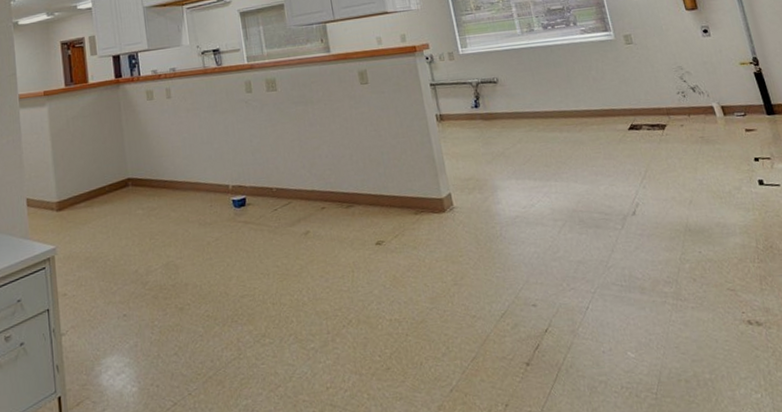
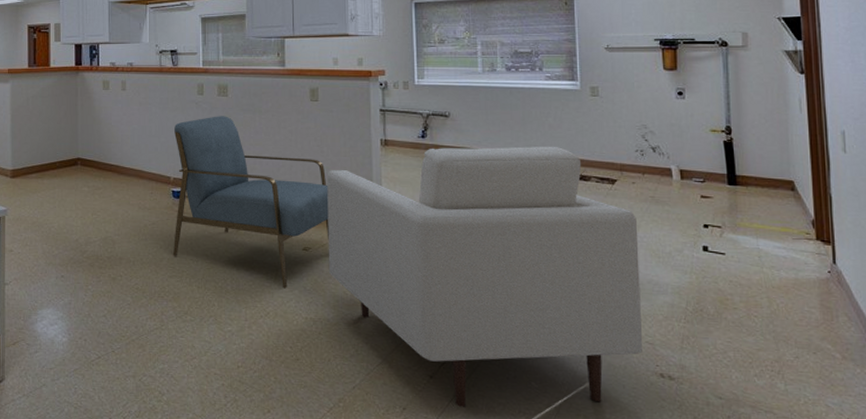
chair: none [226,111,401,291] -> present [172,116,329,289]
chair: none [388,98,726,393] -> present [327,146,642,407]

